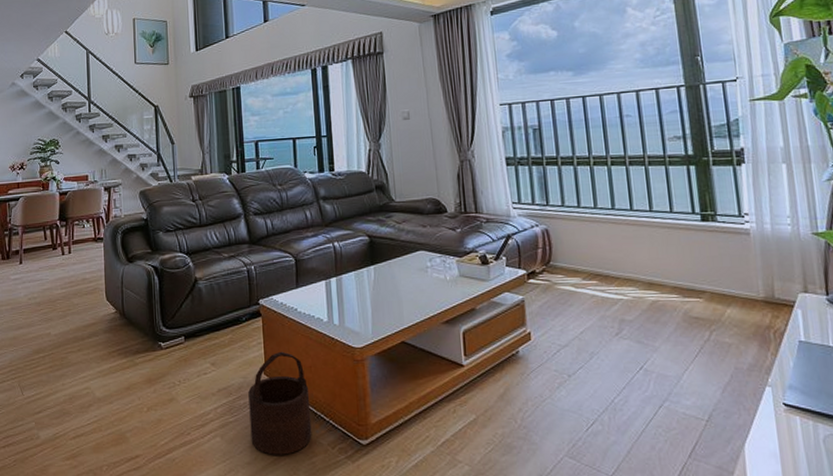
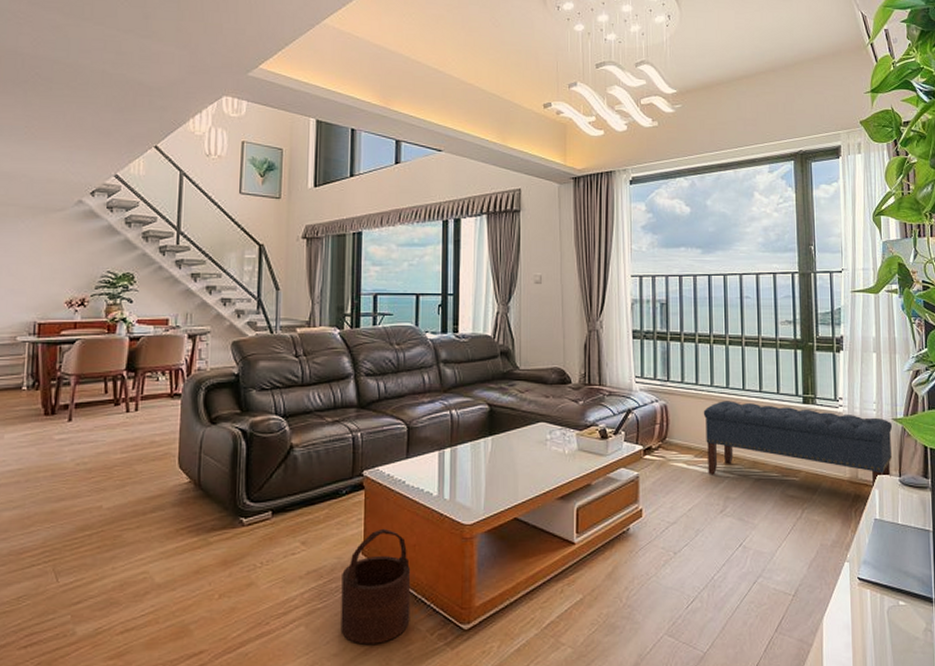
bench: none [588,222,816,306] -> present [703,401,893,486]

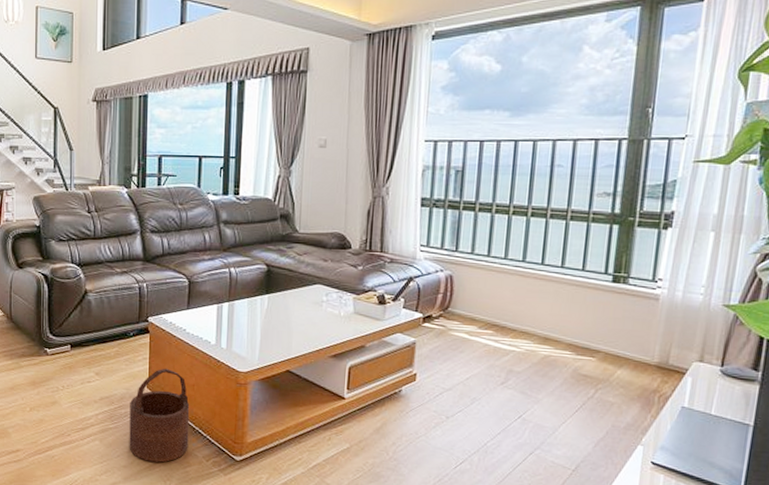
bench: present [703,401,893,486] -> none [491,274,723,373]

